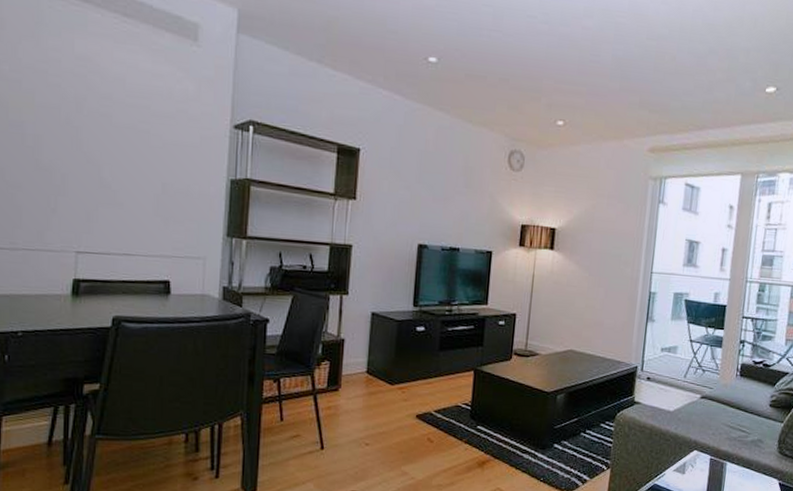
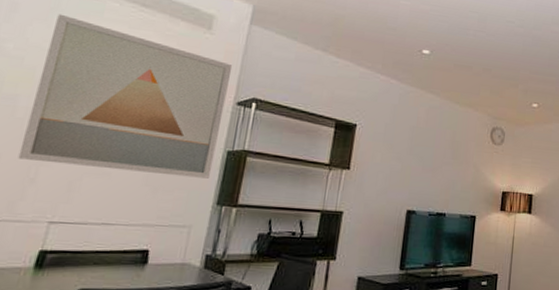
wall art: none [36,29,225,209] -> present [18,13,233,179]

